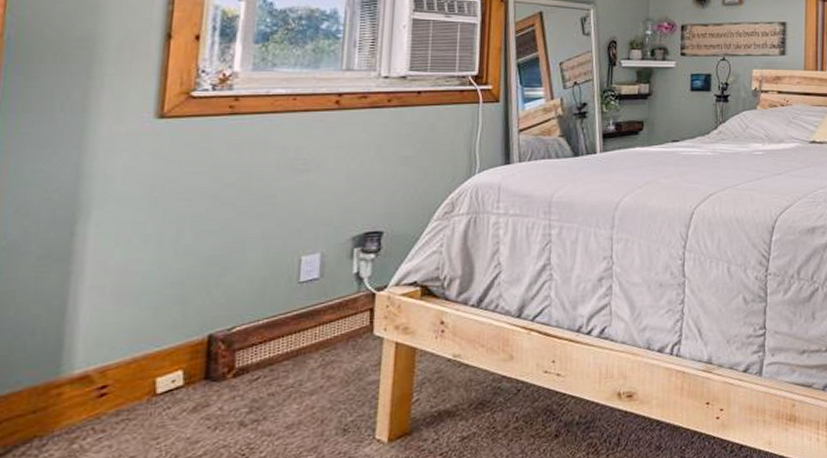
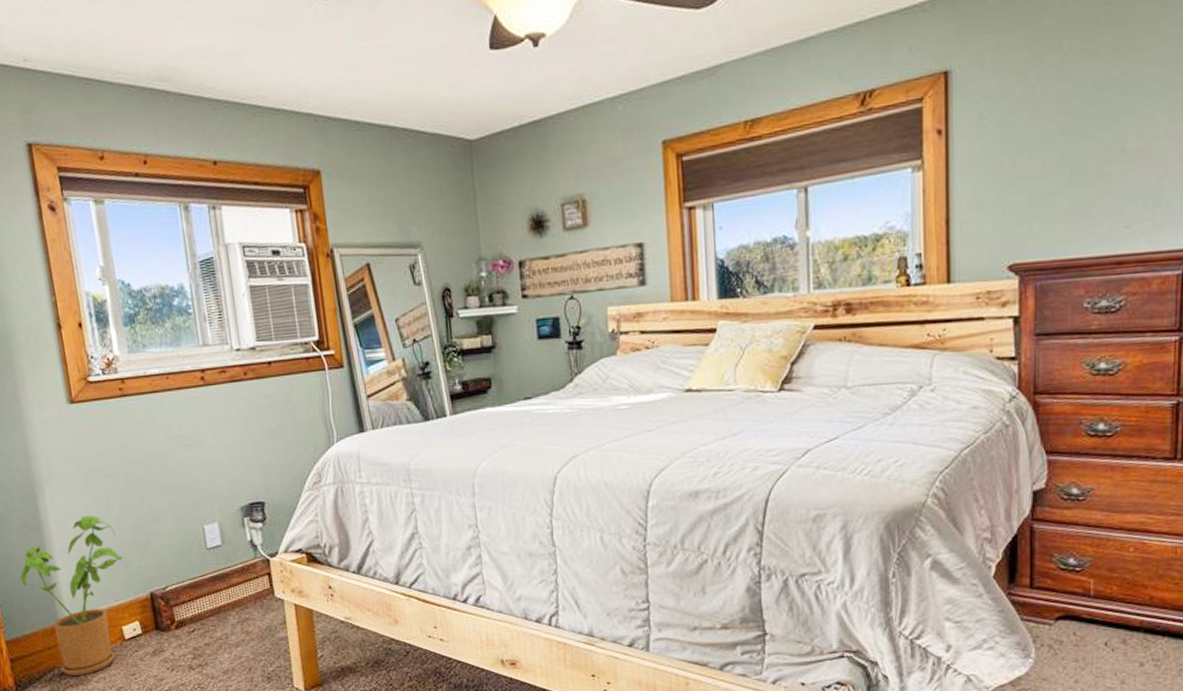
house plant: none [17,244,181,446] -> present [20,515,123,676]

